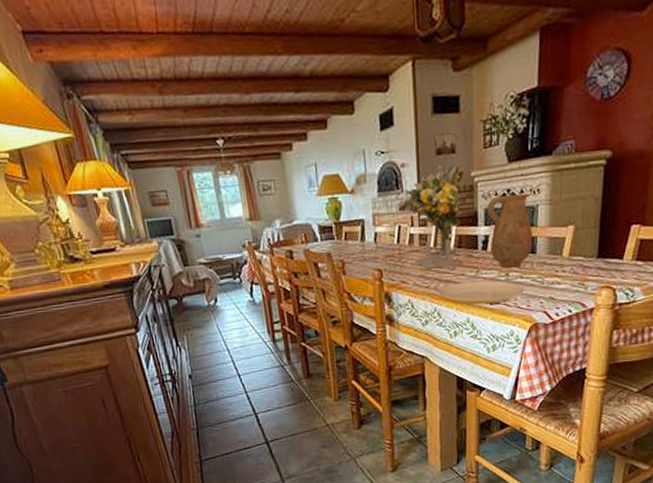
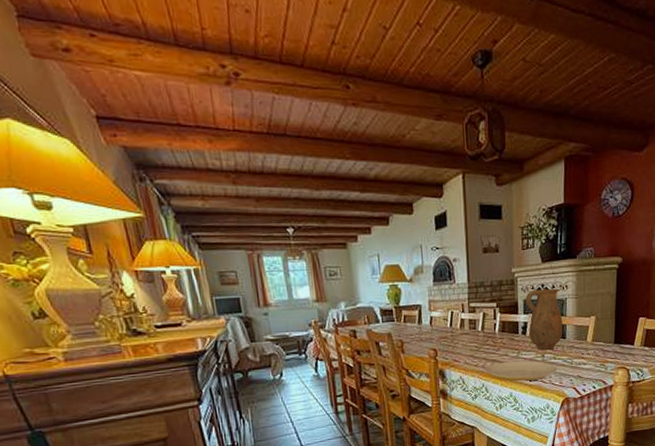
bouquet: present [397,164,465,257] -> none [450,261,507,340]
napkin holder: present [415,239,463,269] -> none [465,324,506,350]

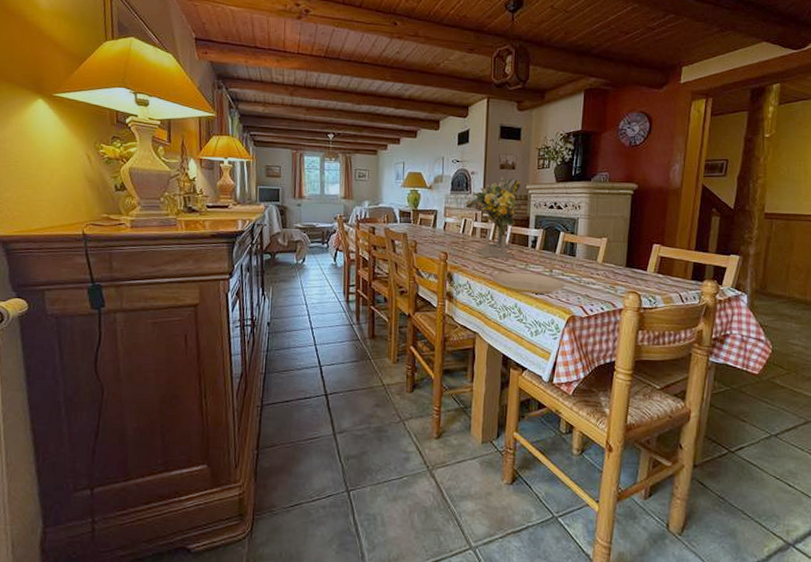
bouquet: none [450,261,507,340] -> present [465,176,522,250]
napkin holder: none [465,324,506,350] -> present [475,235,515,259]
pitcher: present [525,288,563,350] -> none [537,206,574,266]

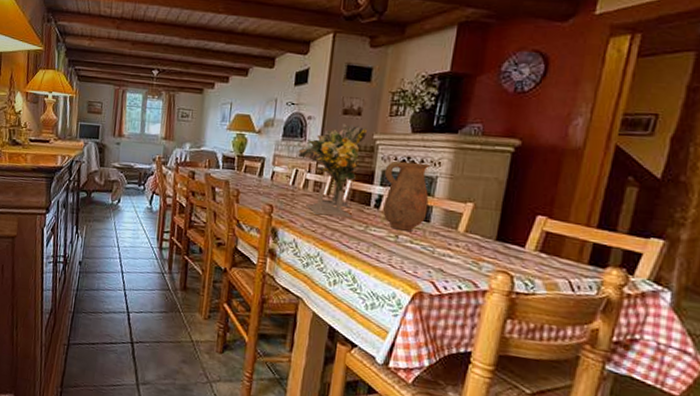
plate: present [492,272,564,294] -> none [324,233,412,263]
pitcher: none [537,206,574,266] -> present [383,161,430,231]

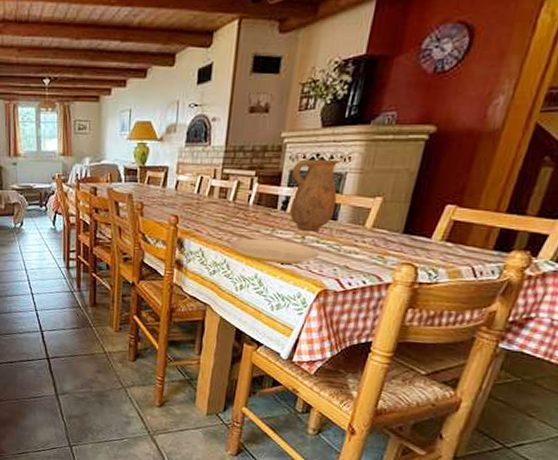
bouquet: present [297,122,368,209] -> none [202,122,276,213]
napkin holder: present [306,189,353,219] -> none [212,195,259,223]
plate: none [324,233,412,263] -> present [230,238,318,264]

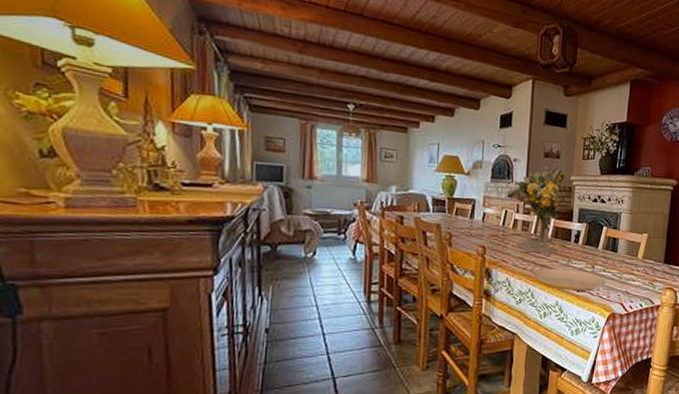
bouquet: none [202,122,276,213] -> present [506,165,566,245]
napkin holder: none [212,195,259,223] -> present [516,228,557,254]
pitcher: present [290,159,339,231] -> none [581,200,616,262]

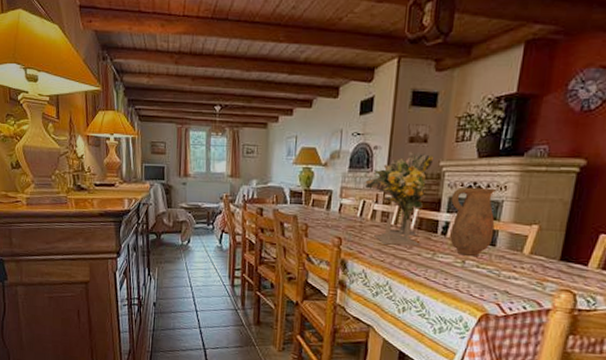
plate: present [533,268,606,291] -> none [392,261,479,288]
pitcher: none [581,200,616,262] -> present [450,187,496,256]

